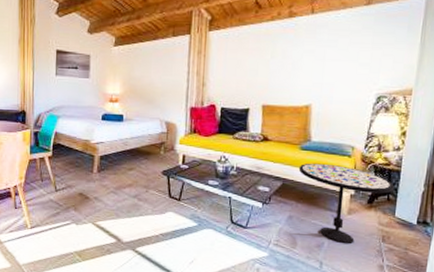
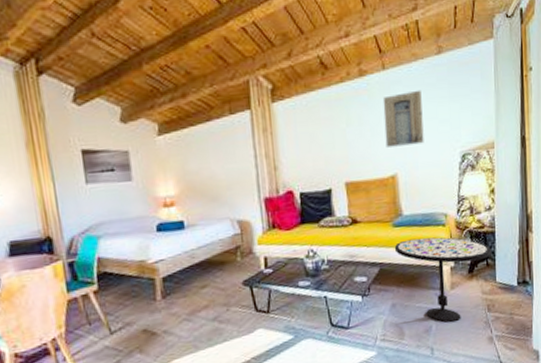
wall art: none [304,34,346,82] -> present [383,89,424,147]

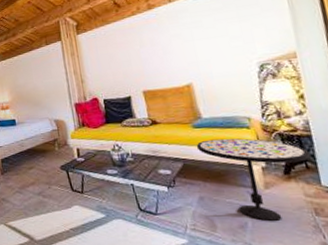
wall art: present [383,89,424,147] -> none [171,14,217,62]

